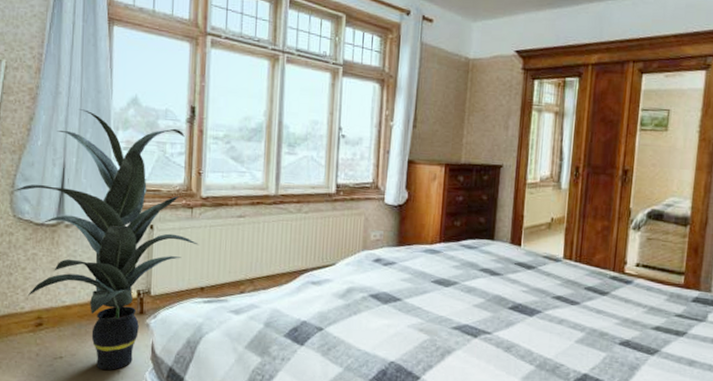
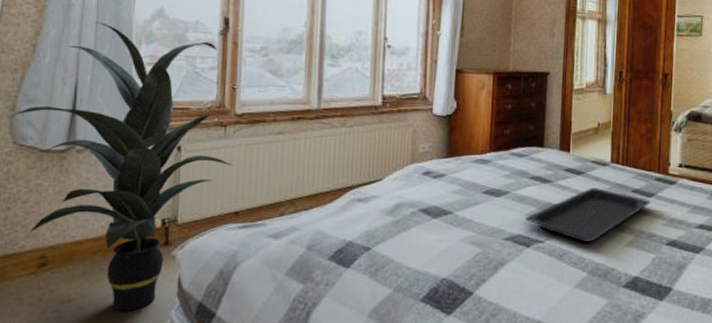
serving tray: none [473,283,604,337] -> present [525,188,651,242]

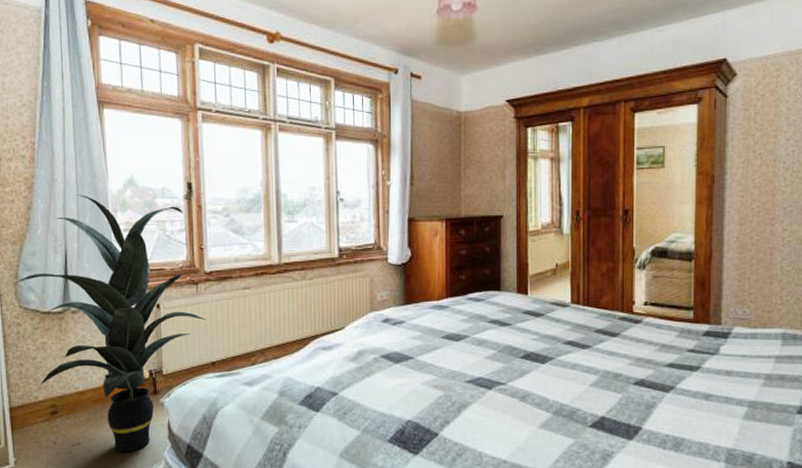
serving tray: present [525,188,651,242] -> none [486,329,615,383]

